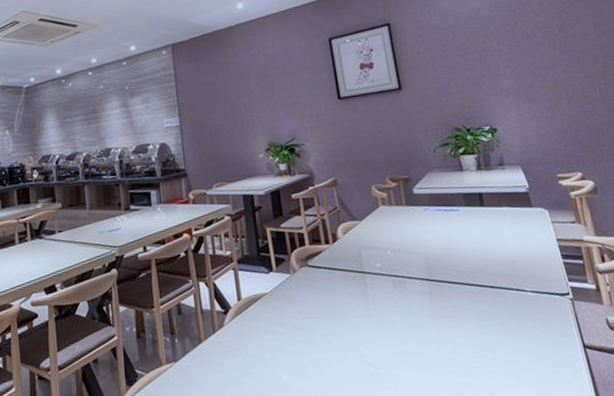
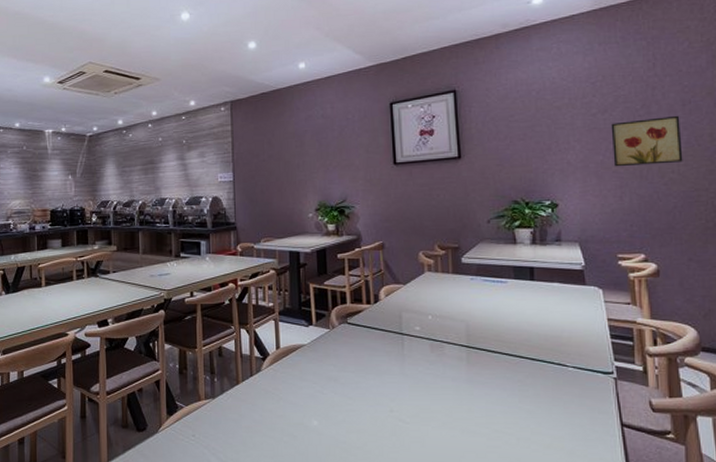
wall art: none [534,38,603,90] -> present [611,115,683,167]

